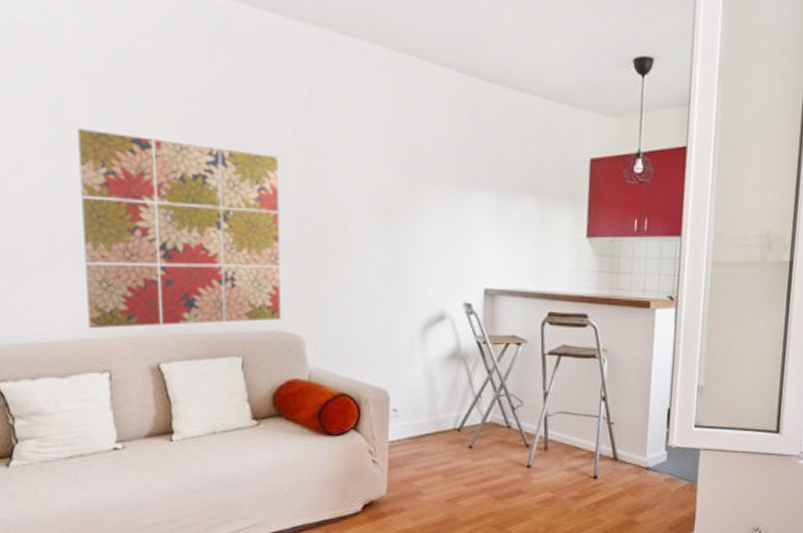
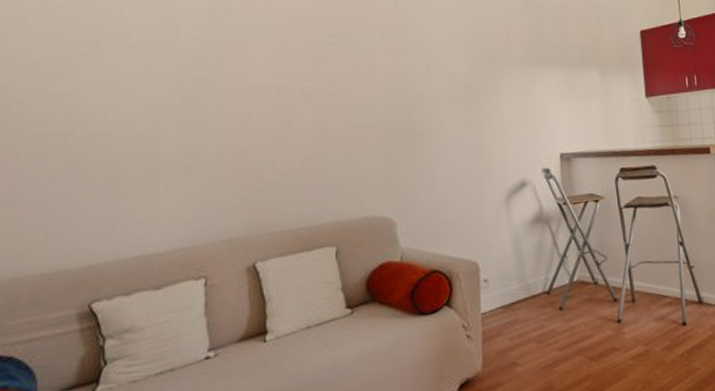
wall art: present [77,127,281,329] -> none [187,53,373,237]

